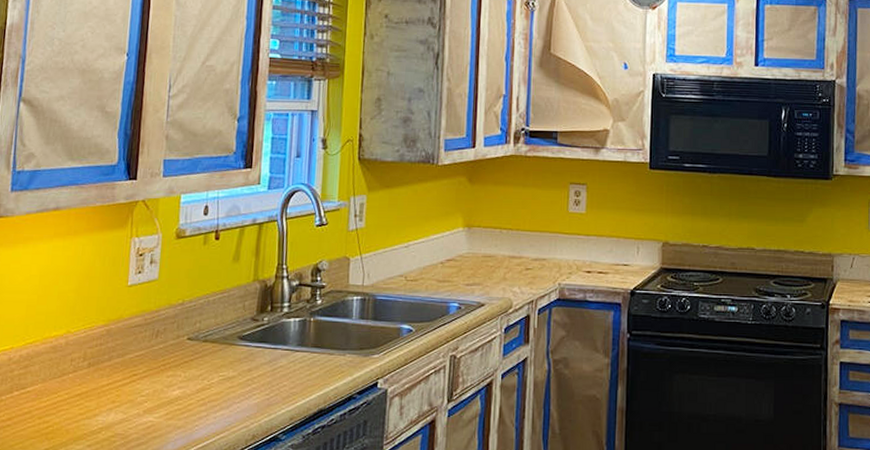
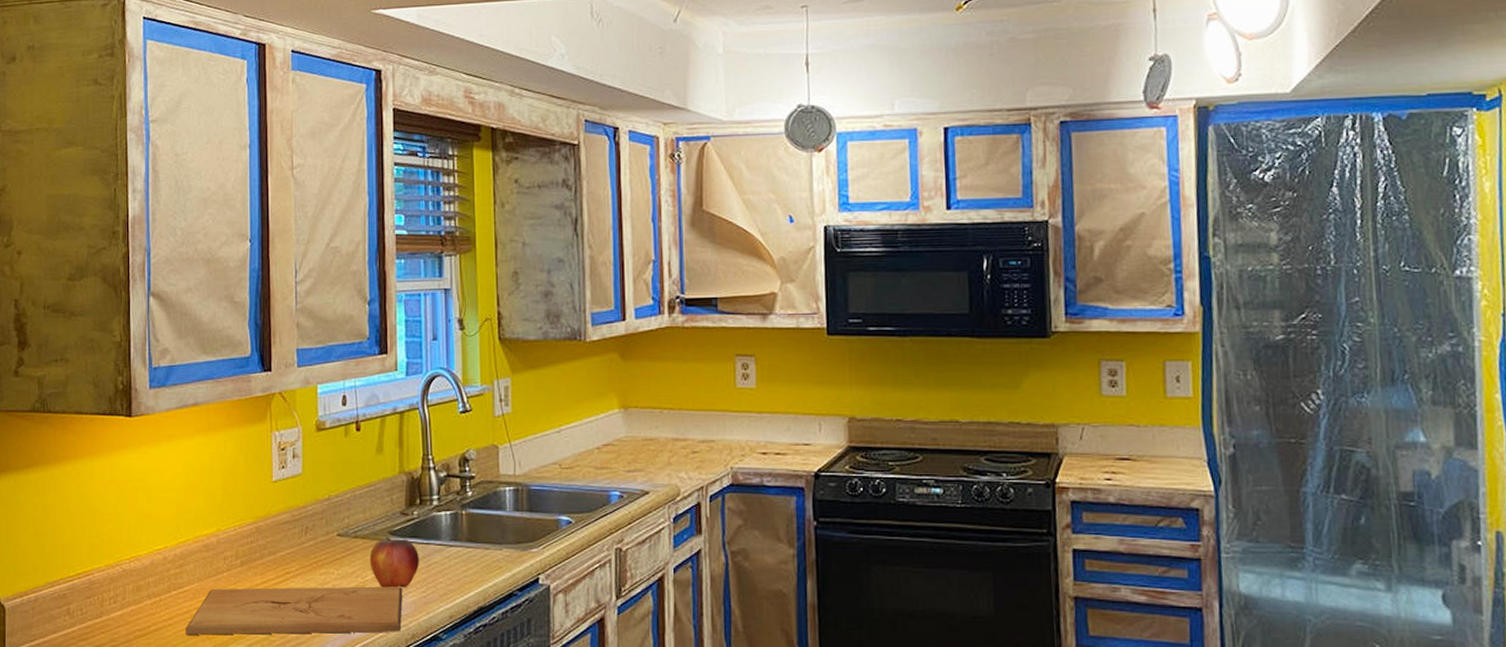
cutting board: none [24,388,247,436] -> present [186,586,403,635]
fruit: none [217,340,266,391] -> present [369,536,419,588]

